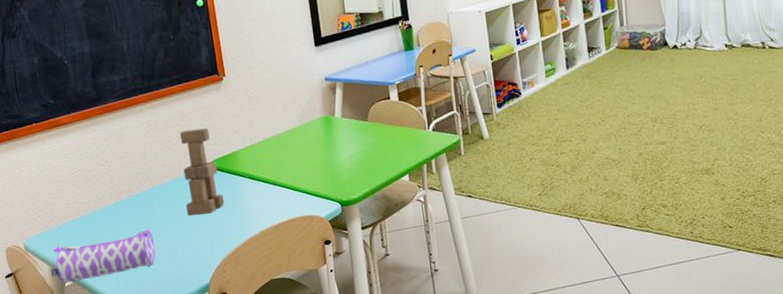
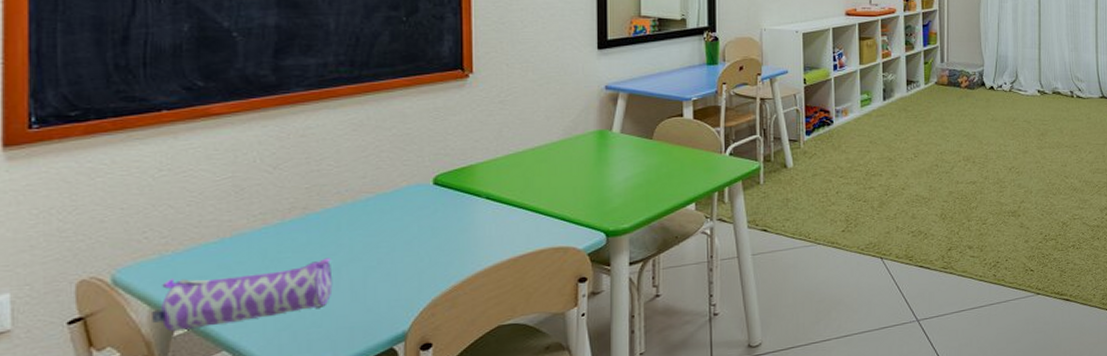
toy blocks: present [180,128,225,217] -> none [388,134,448,244]

